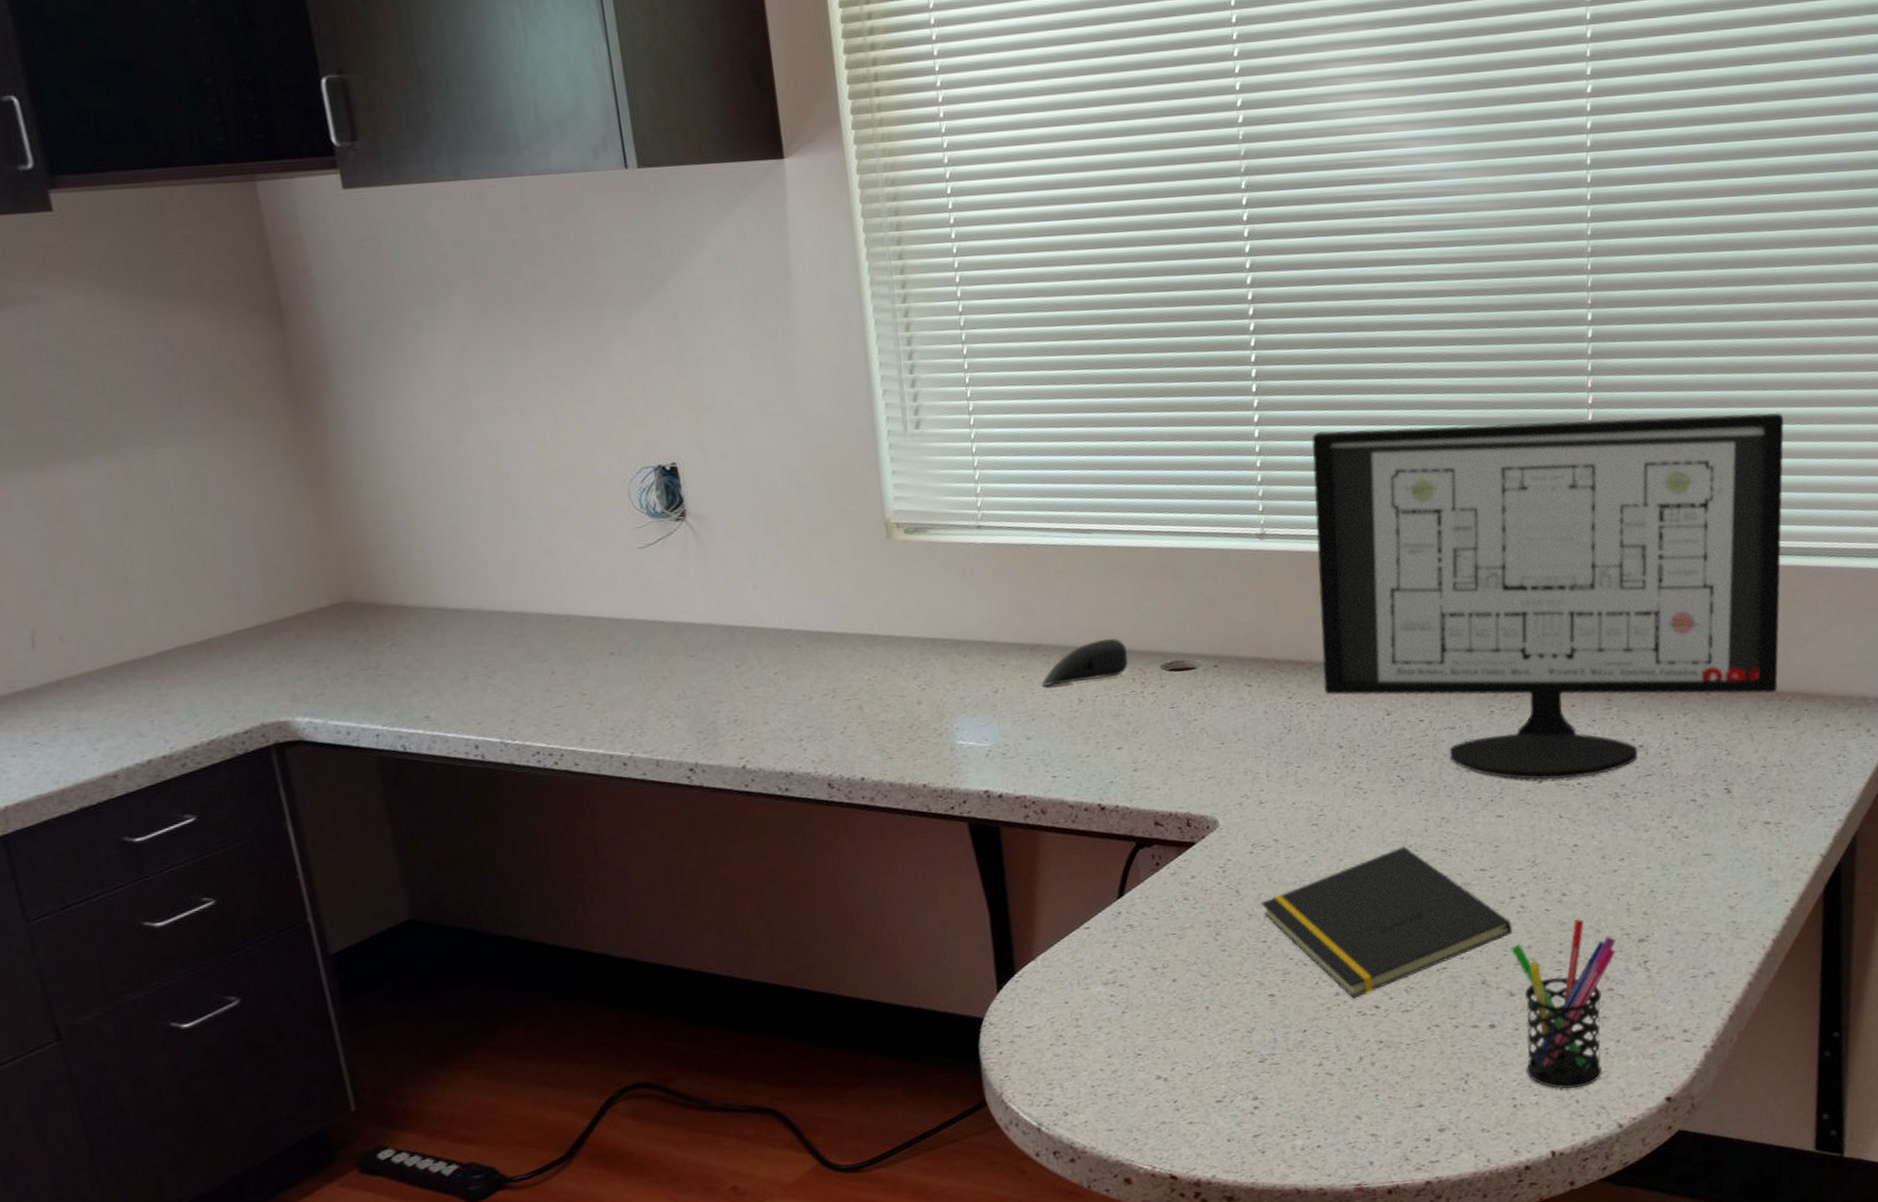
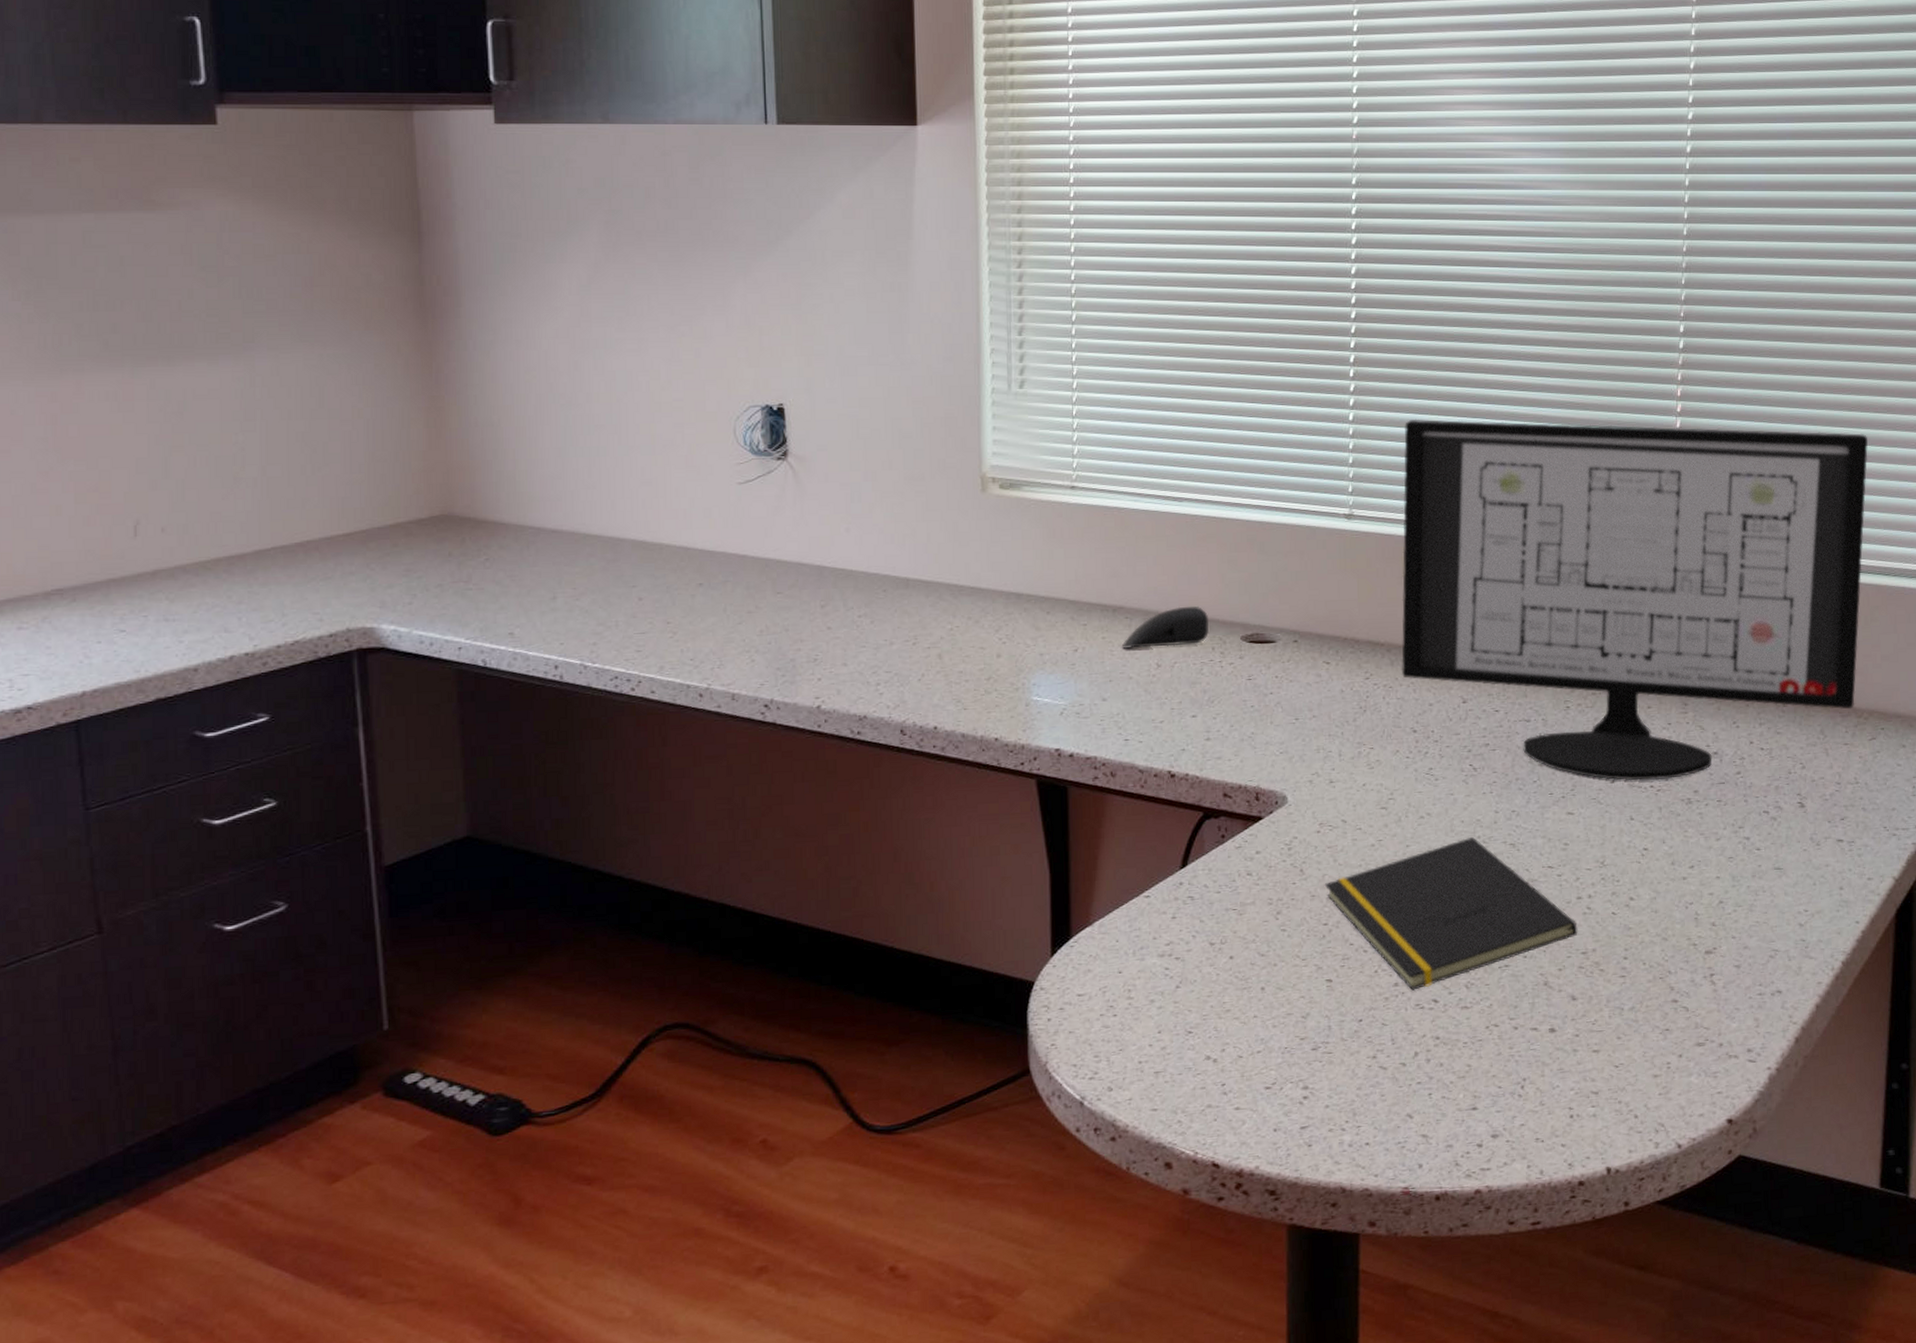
pen holder: present [1511,918,1616,1089] -> none [1575,924,1683,1103]

